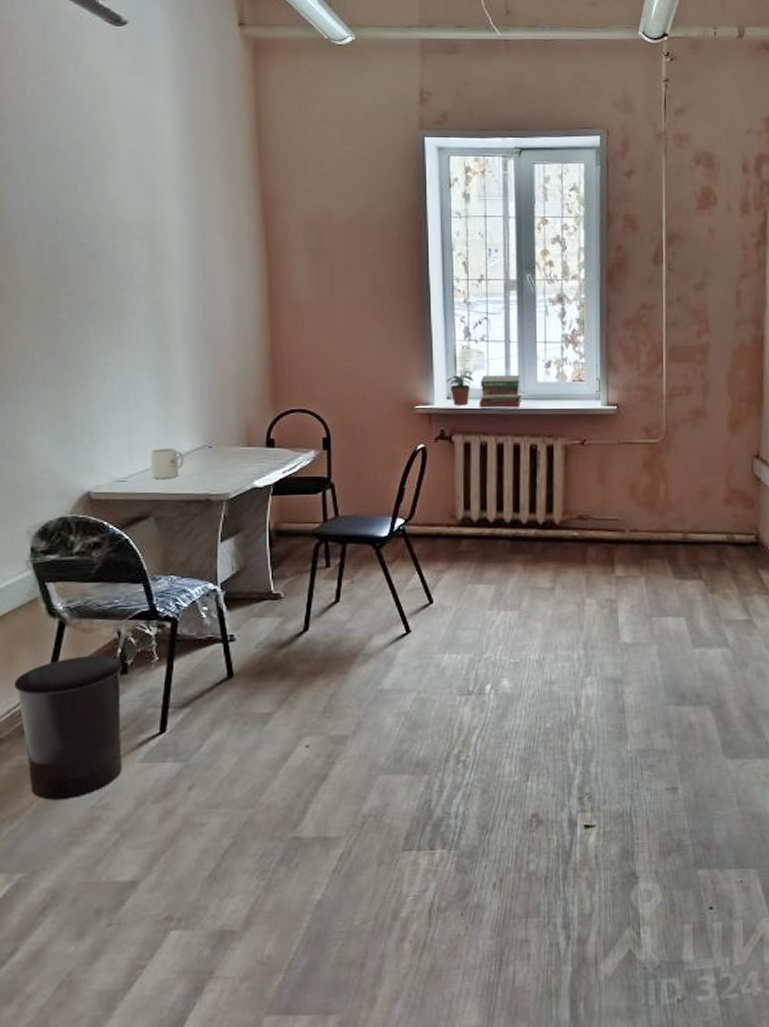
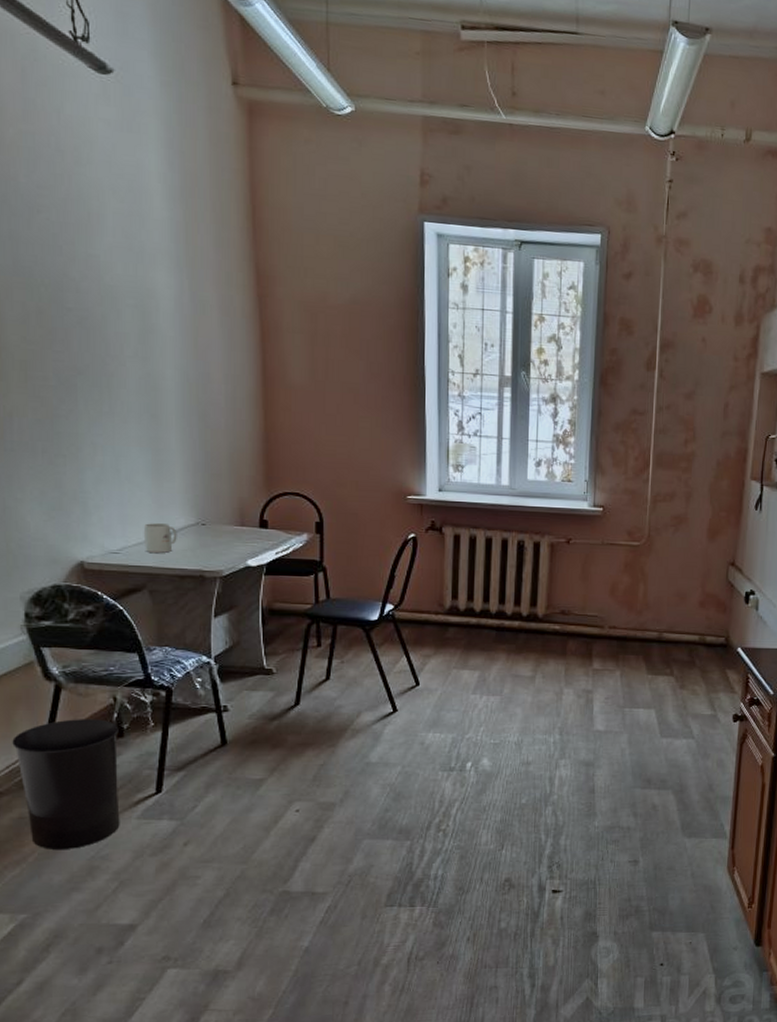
potted plant: present [445,375,474,407] -> none [438,468,466,500]
books: present [479,374,522,408] -> none [469,469,512,504]

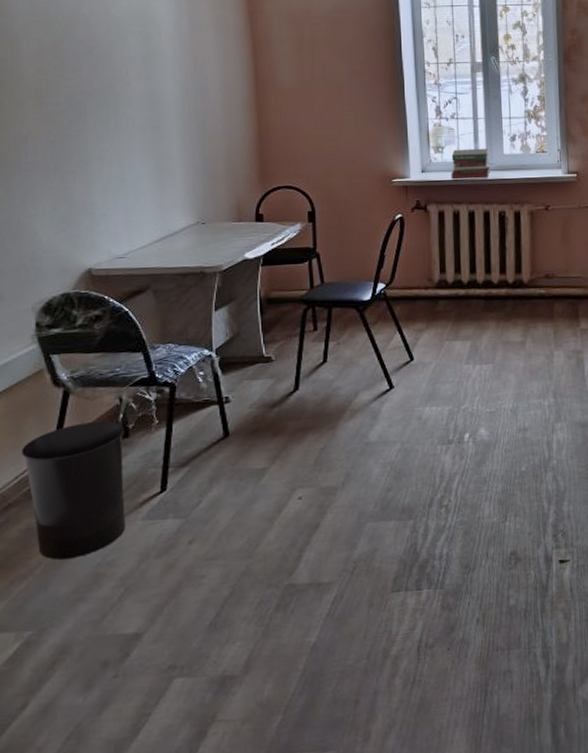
mug: present [143,523,177,553] -> none [147,226,179,254]
books: none [469,469,512,504] -> present [451,148,490,180]

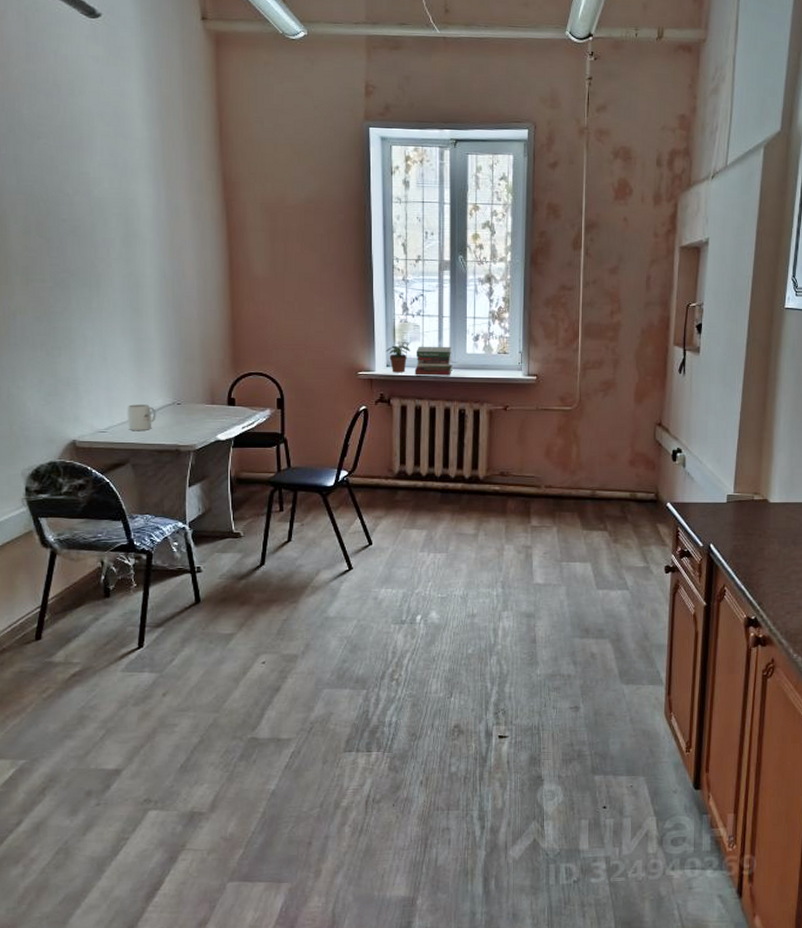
waste bin: present [22,421,126,560] -> none [14,581,107,700]
mug: none [147,226,179,254] -> present [127,404,156,430]
potted plant: none [420,150,446,179] -> present [385,345,411,374]

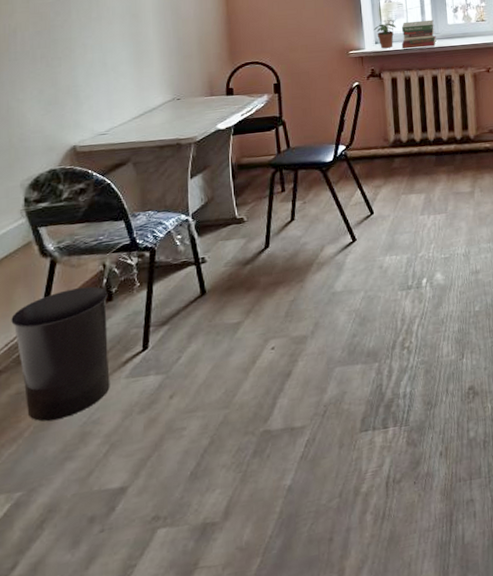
waste bin: none [14,581,107,700] -> present [11,286,110,422]
mug: present [127,404,156,430] -> none [127,103,156,130]

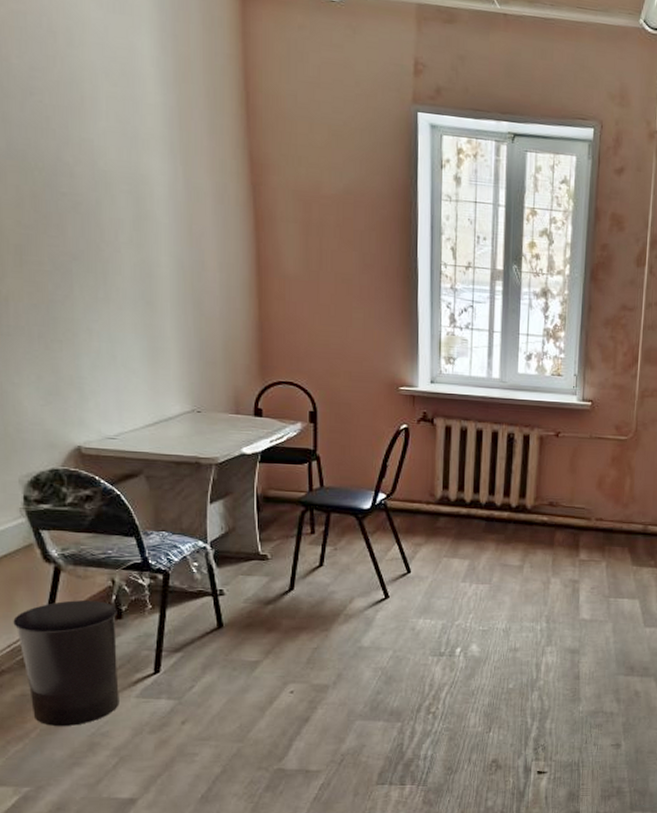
potted plant: present [373,23,397,50] -> none [430,360,457,392]
books: present [401,19,437,49] -> none [461,362,502,397]

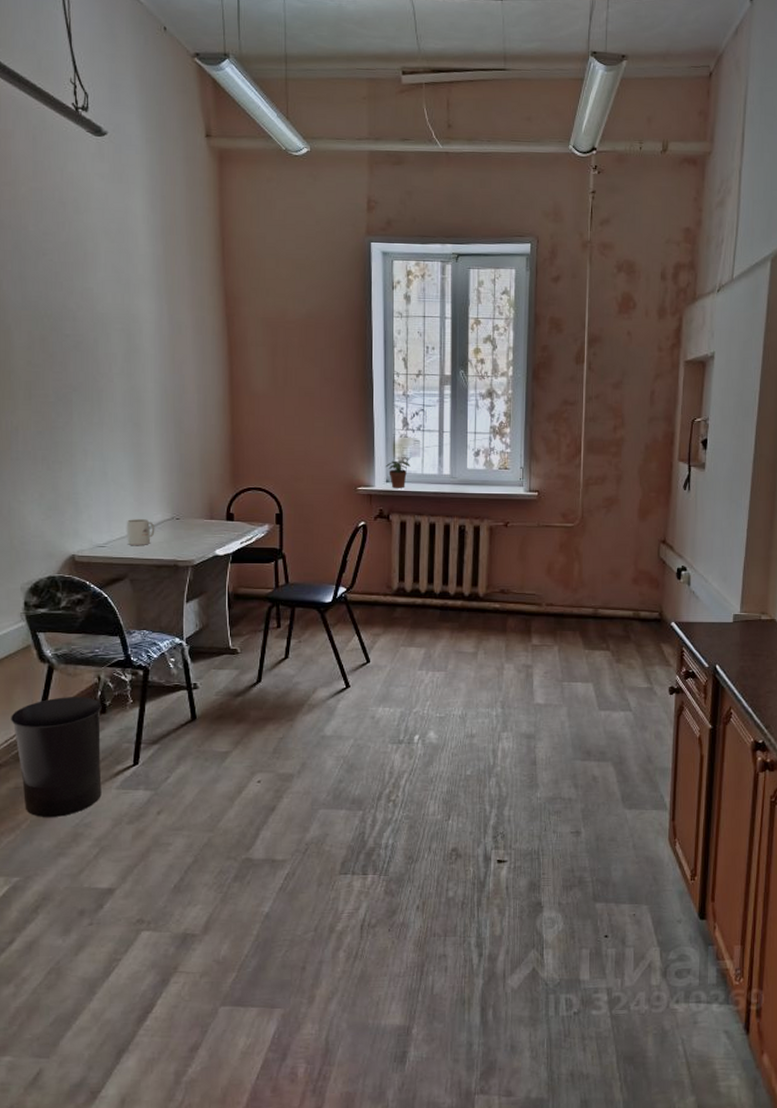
mug: none [139,409,173,439] -> present [126,519,155,545]
potted plant: none [430,360,457,392] -> present [385,460,411,490]

